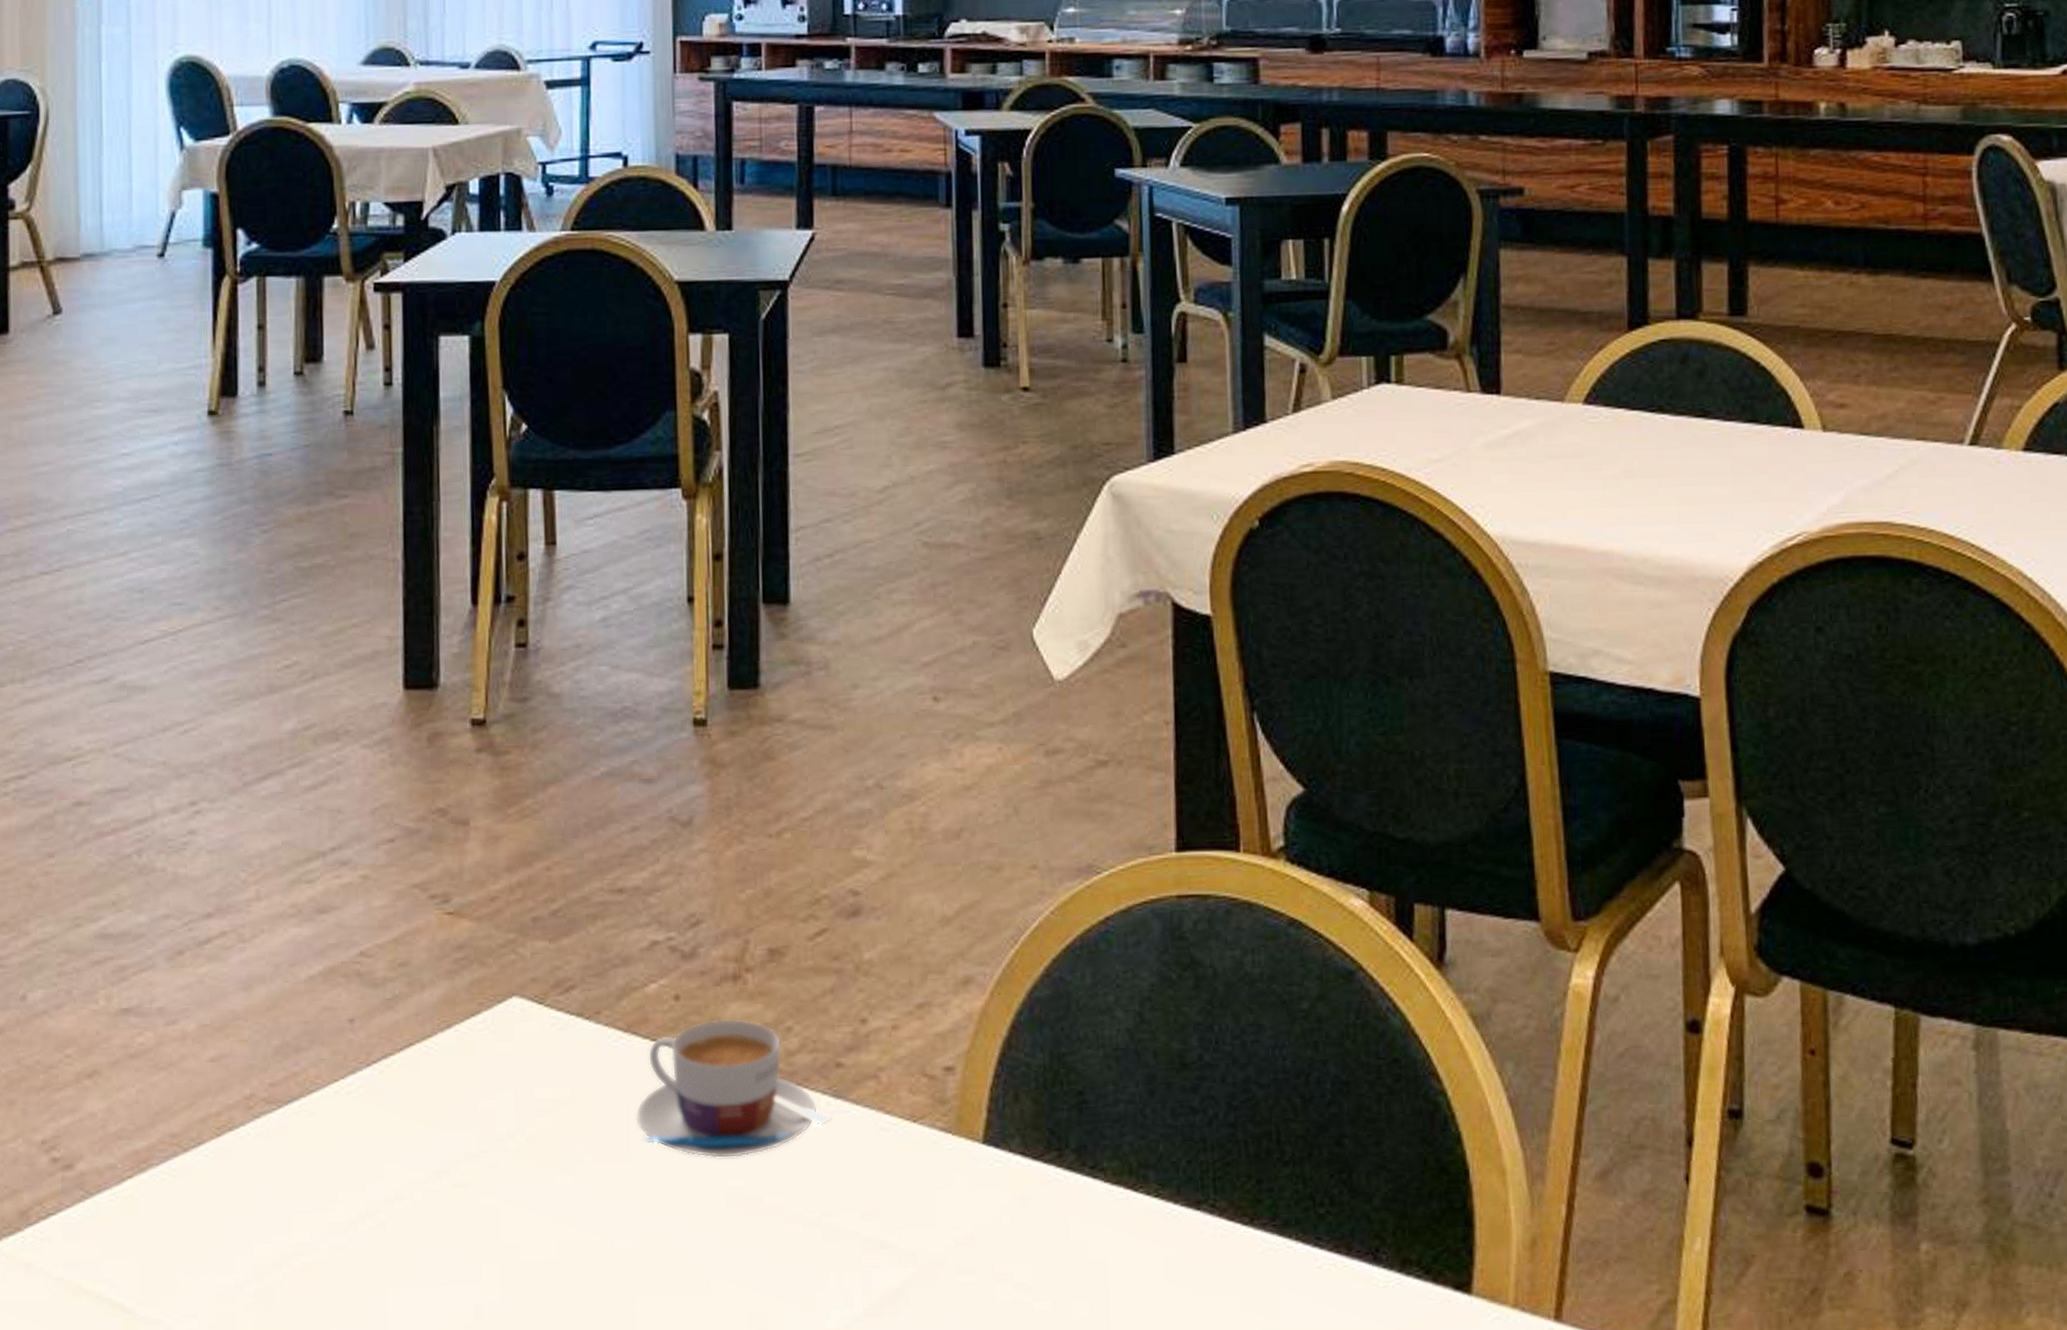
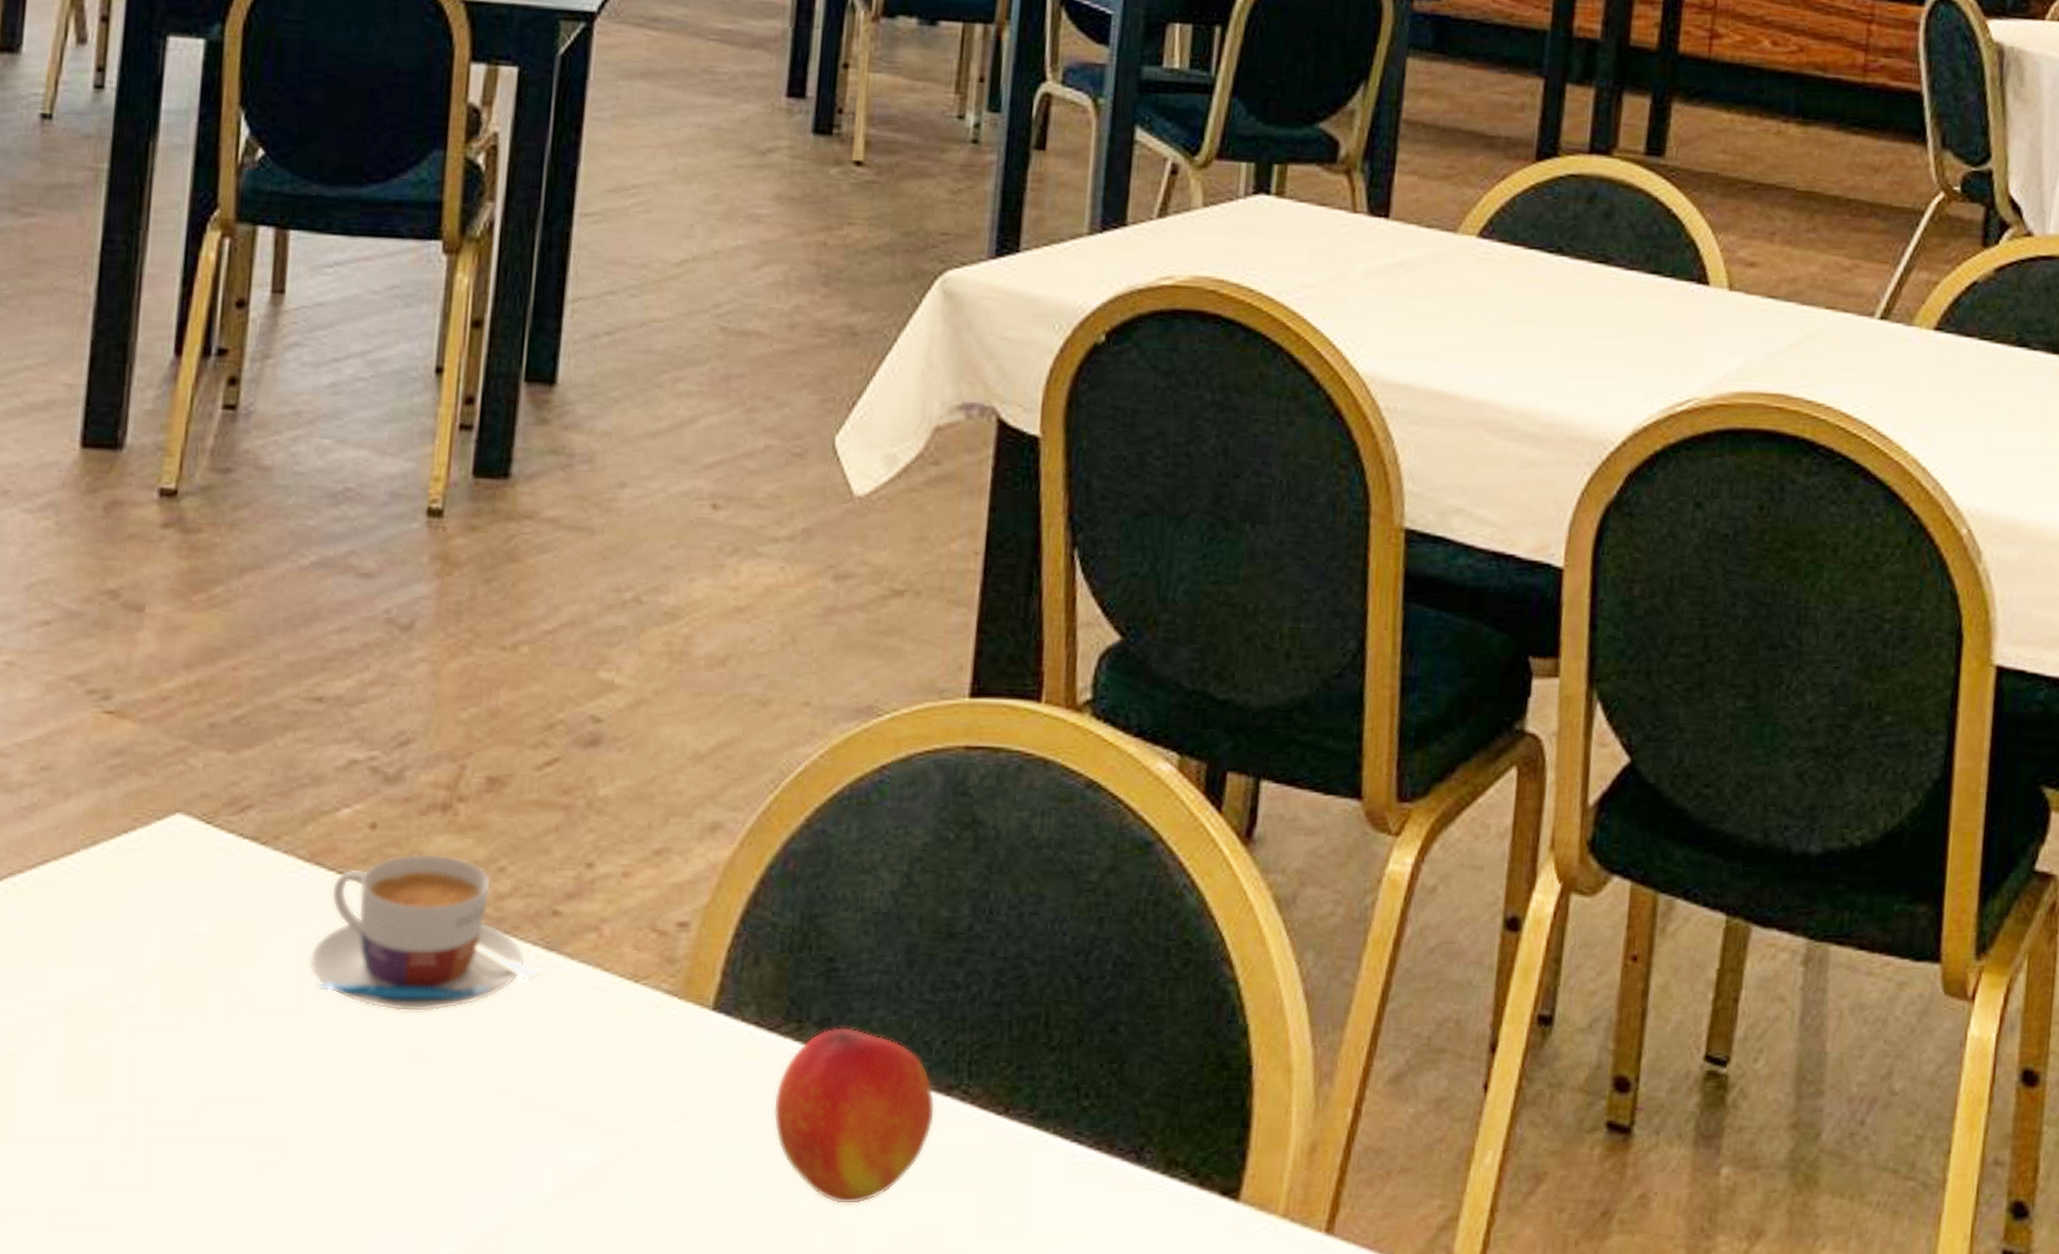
peach: none [1045,1152,1189,1313] -> present [773,1026,936,1205]

